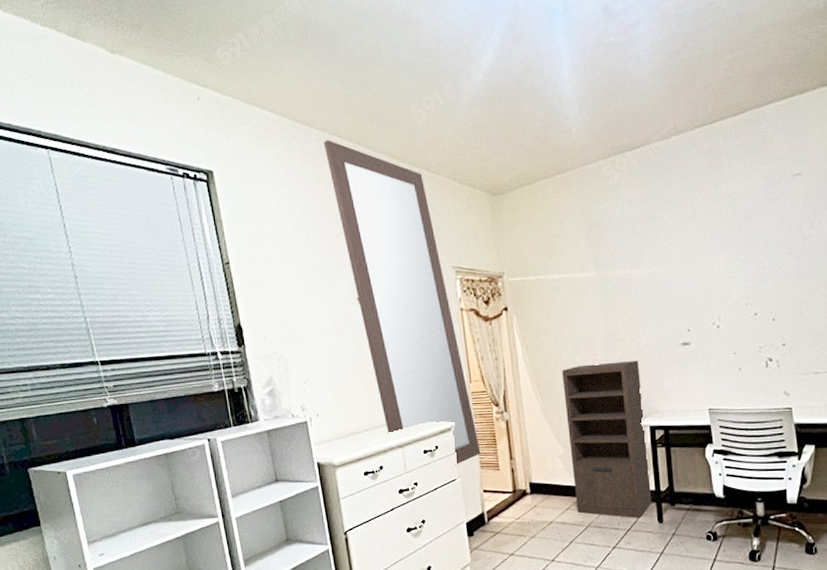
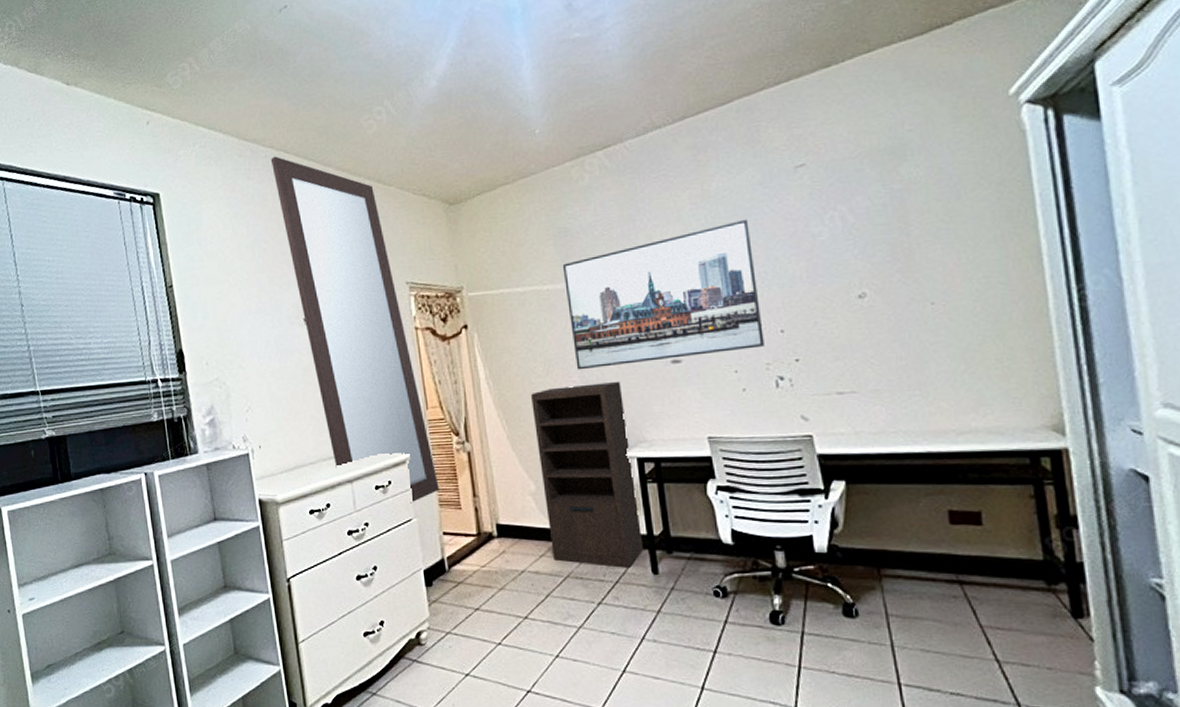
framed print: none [592,220,758,350] -> present [562,219,764,370]

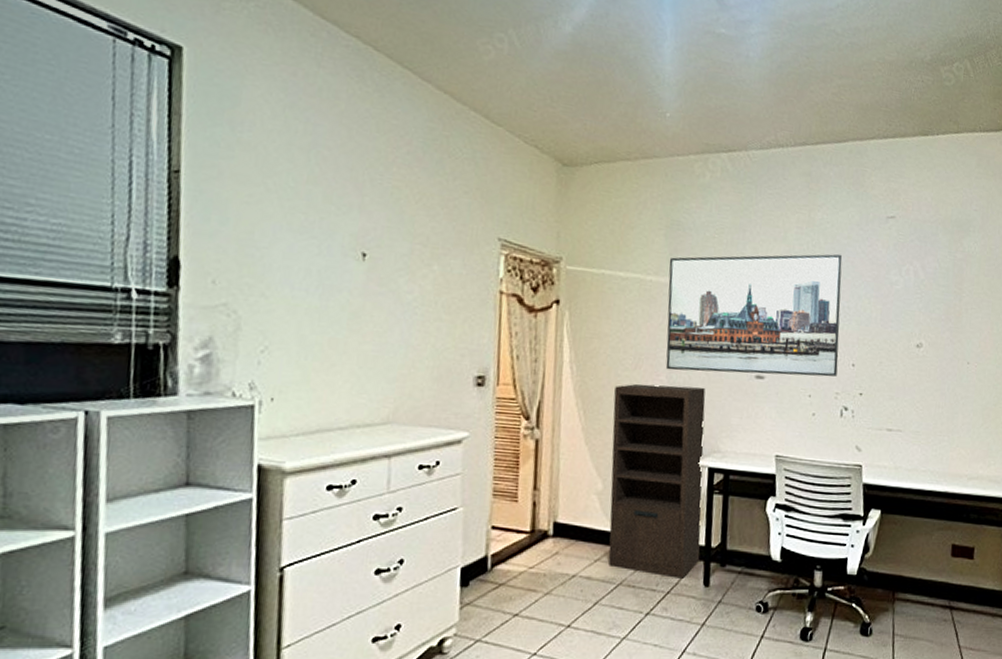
home mirror: present [270,156,440,504] -> none [353,49,497,490]

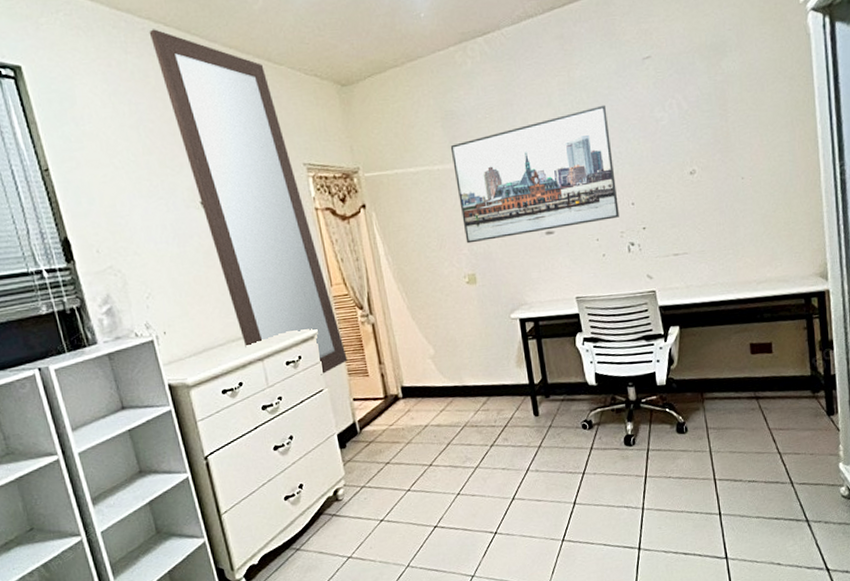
home mirror: none [353,49,497,490] -> present [149,29,348,375]
shelving unit: present [608,383,706,579] -> none [427,252,527,414]

